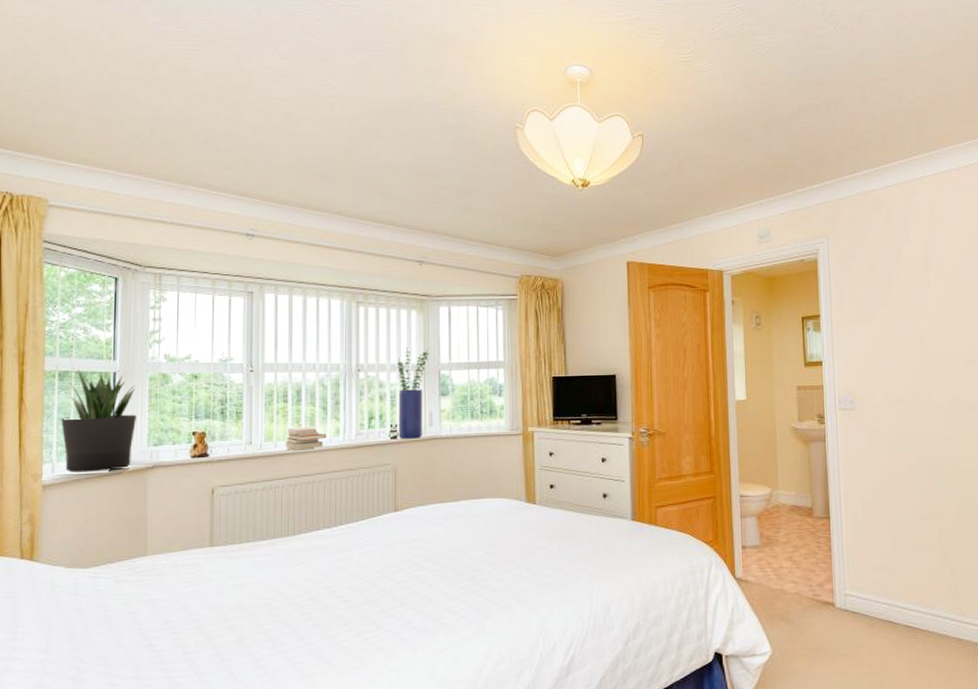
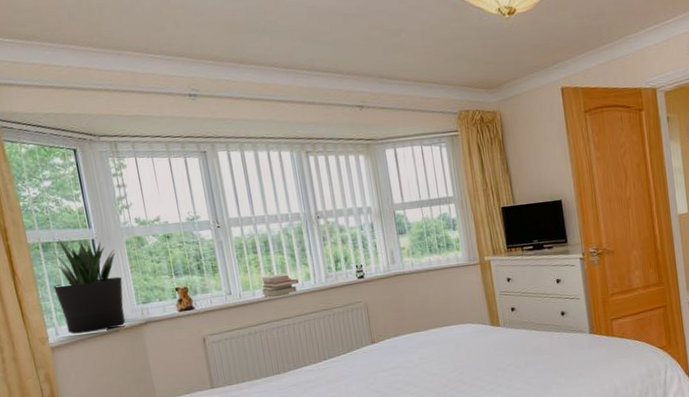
vase: present [397,346,430,440] -> none [353,191,388,279]

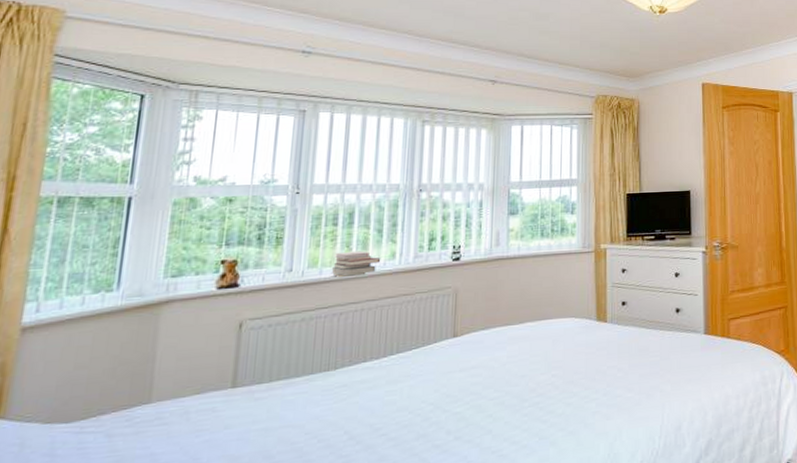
planter: present [52,239,126,334] -> none [54,193,155,312]

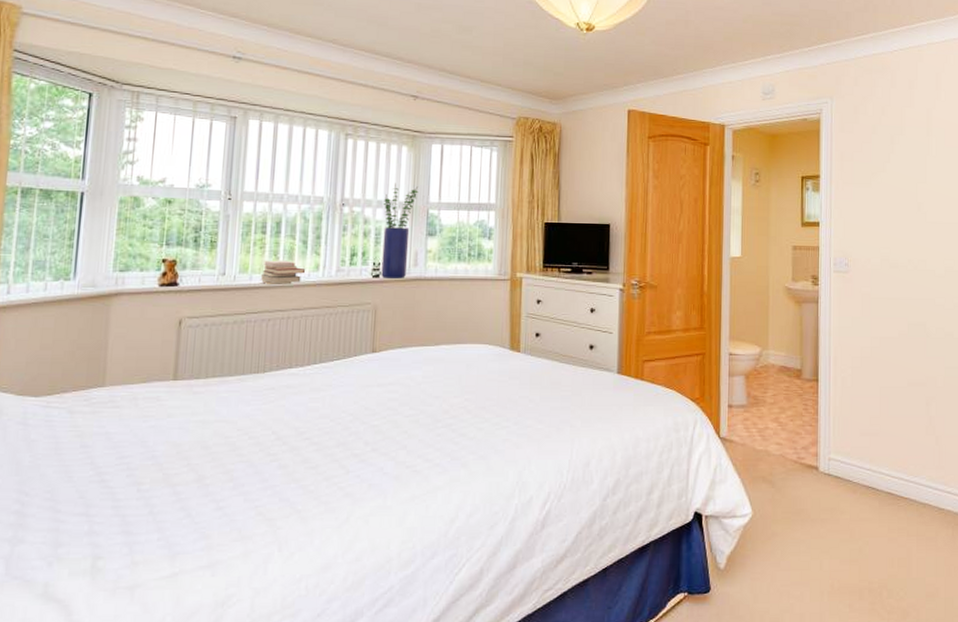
vase: none [461,165,499,262] -> present [381,183,419,280]

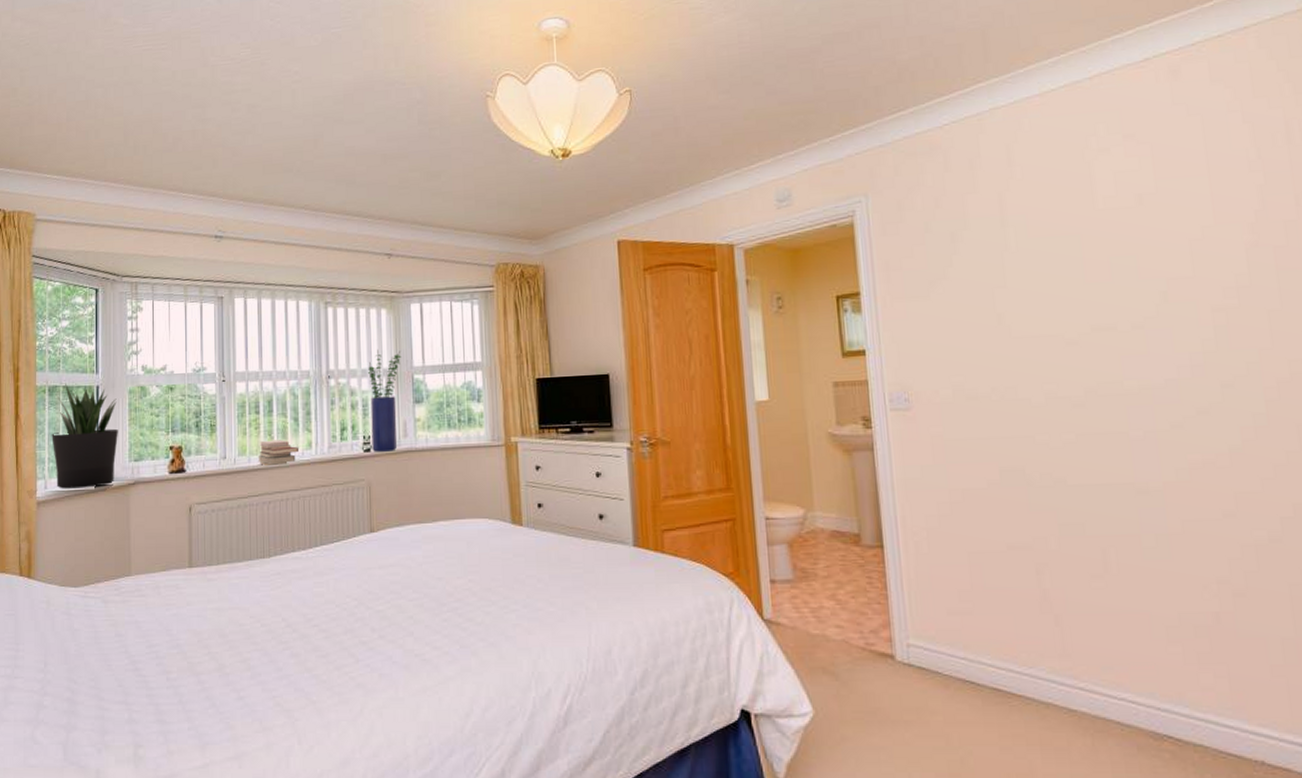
planter: none [20,186,104,296] -> present [51,383,118,489]

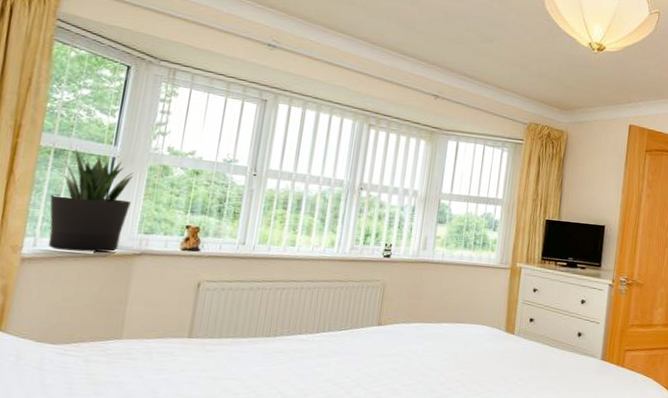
books: present [259,439,298,467] -> none [279,234,321,258]
vase: present [368,349,402,453] -> none [391,173,433,261]

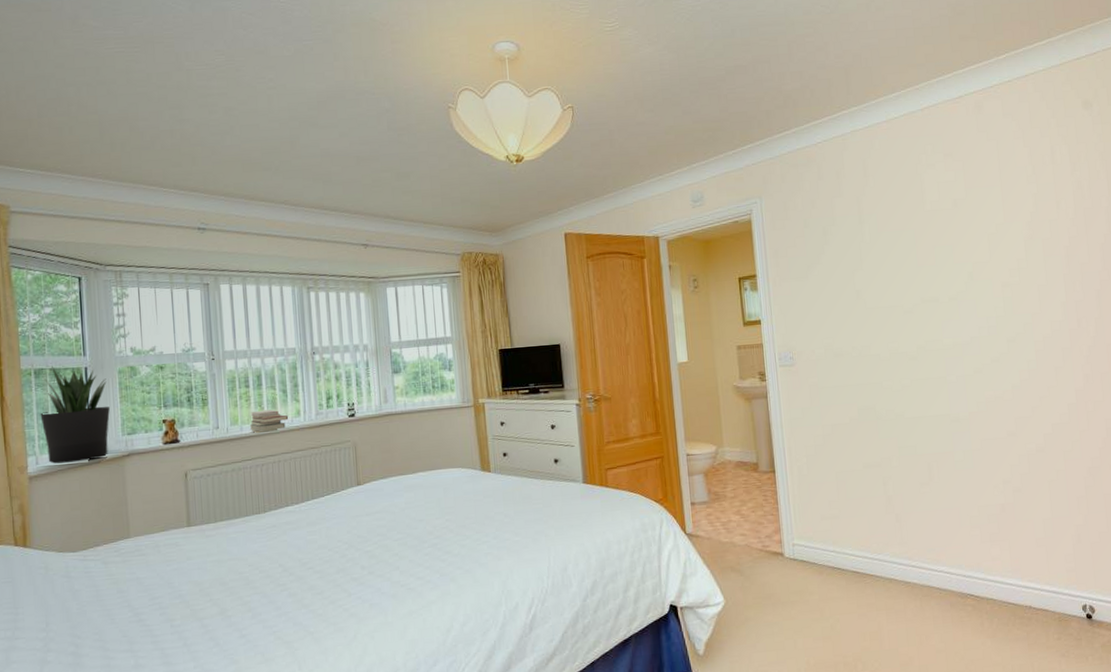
books: none [279,234,321,258] -> present [250,409,288,434]

